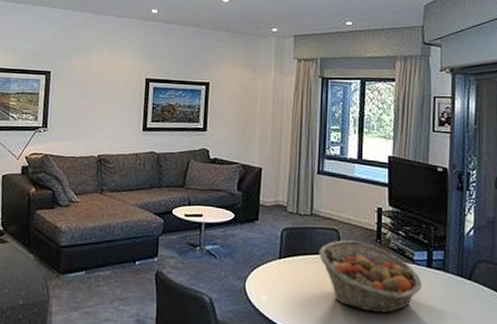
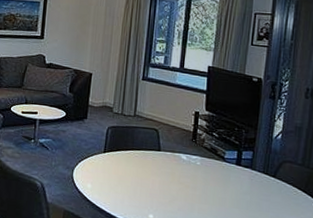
fruit basket: present [319,240,422,313] -> none [139,138,231,203]

